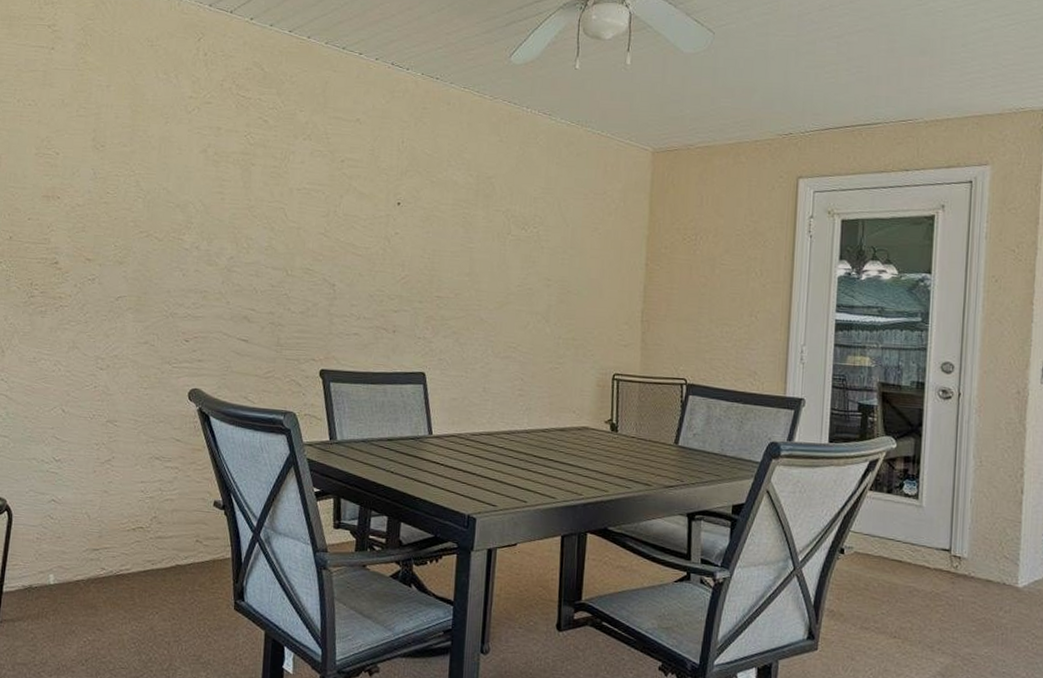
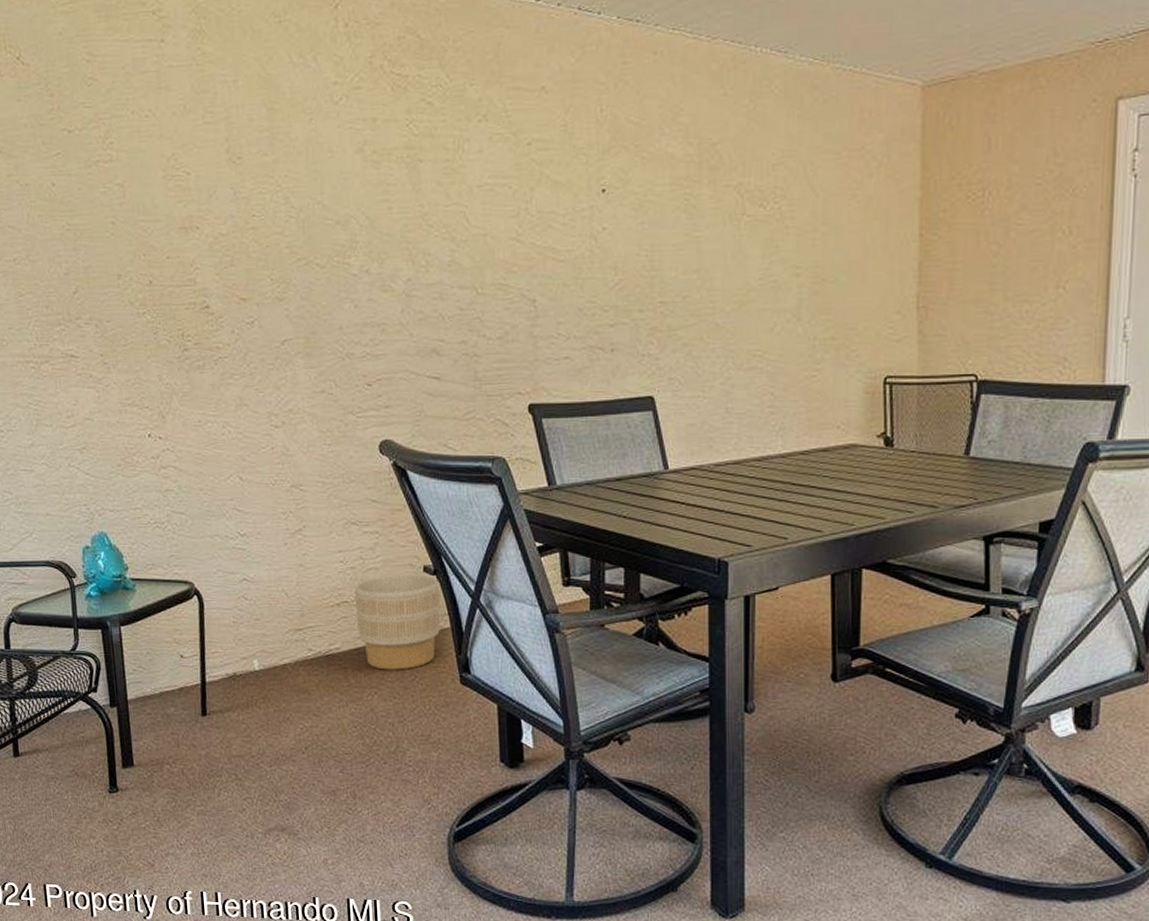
planter: none [148,506,226,594] -> present [354,574,441,670]

